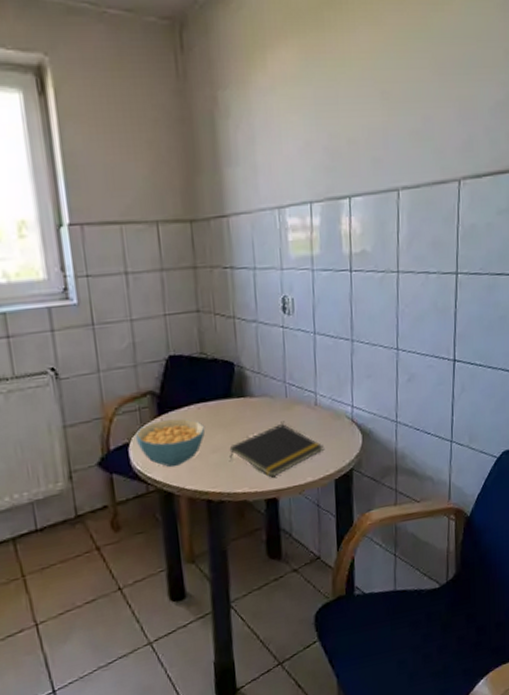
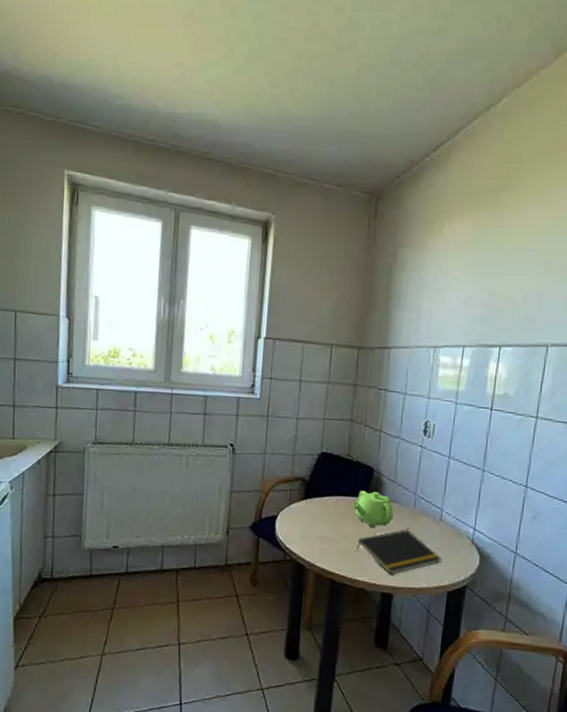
cereal bowl: present [135,418,206,468] -> none [283,503,341,545]
teapot: none [216,388,265,431] -> present [352,490,394,528]

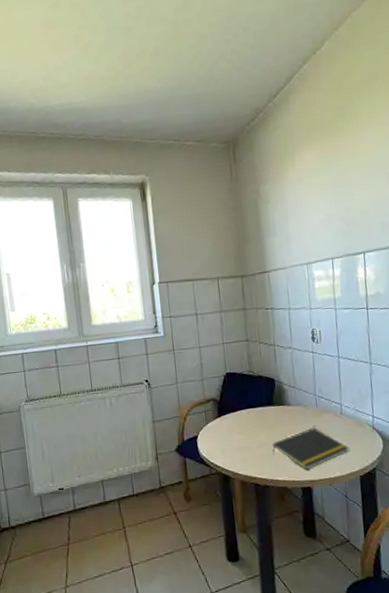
teapot: present [352,490,394,528] -> none [261,399,300,432]

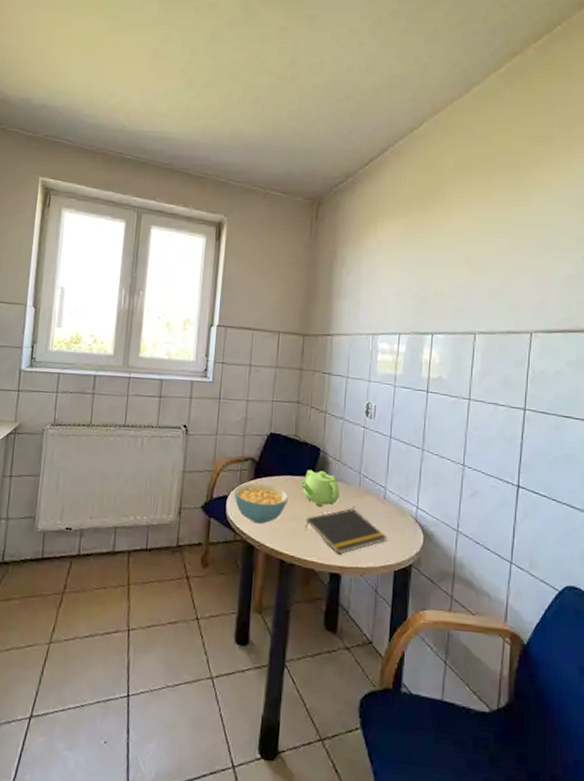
cereal bowl: none [202,419,254,457] -> present [233,482,289,525]
teapot: none [261,399,300,432] -> present [300,470,340,507]

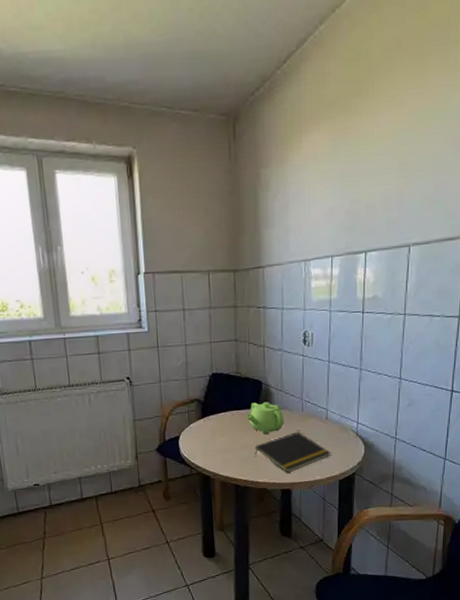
cereal bowl: present [233,482,289,525] -> none [184,420,237,458]

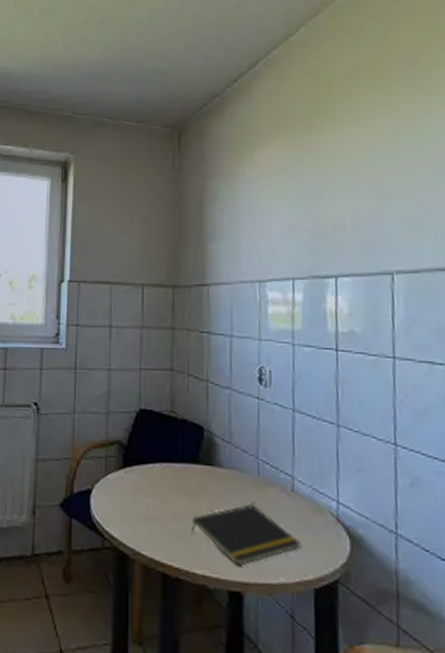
teapot: present [246,402,284,435] -> none [181,454,233,503]

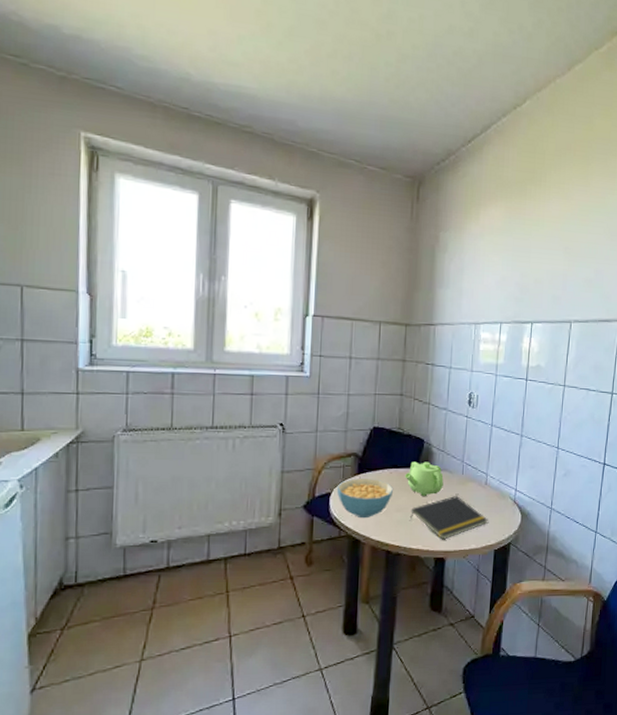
cereal bowl: none [98,472,168,527] -> present [336,477,394,519]
teapot: none [181,454,233,503] -> present [405,461,444,497]

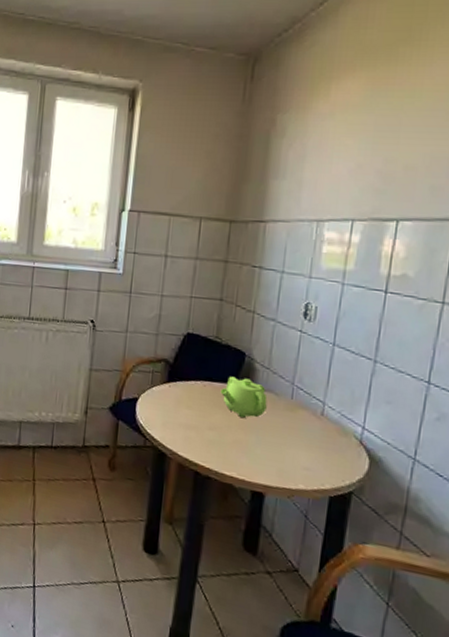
cereal bowl: present [336,477,394,519] -> none [144,386,207,432]
notepad: present [409,496,488,540] -> none [223,423,323,472]

